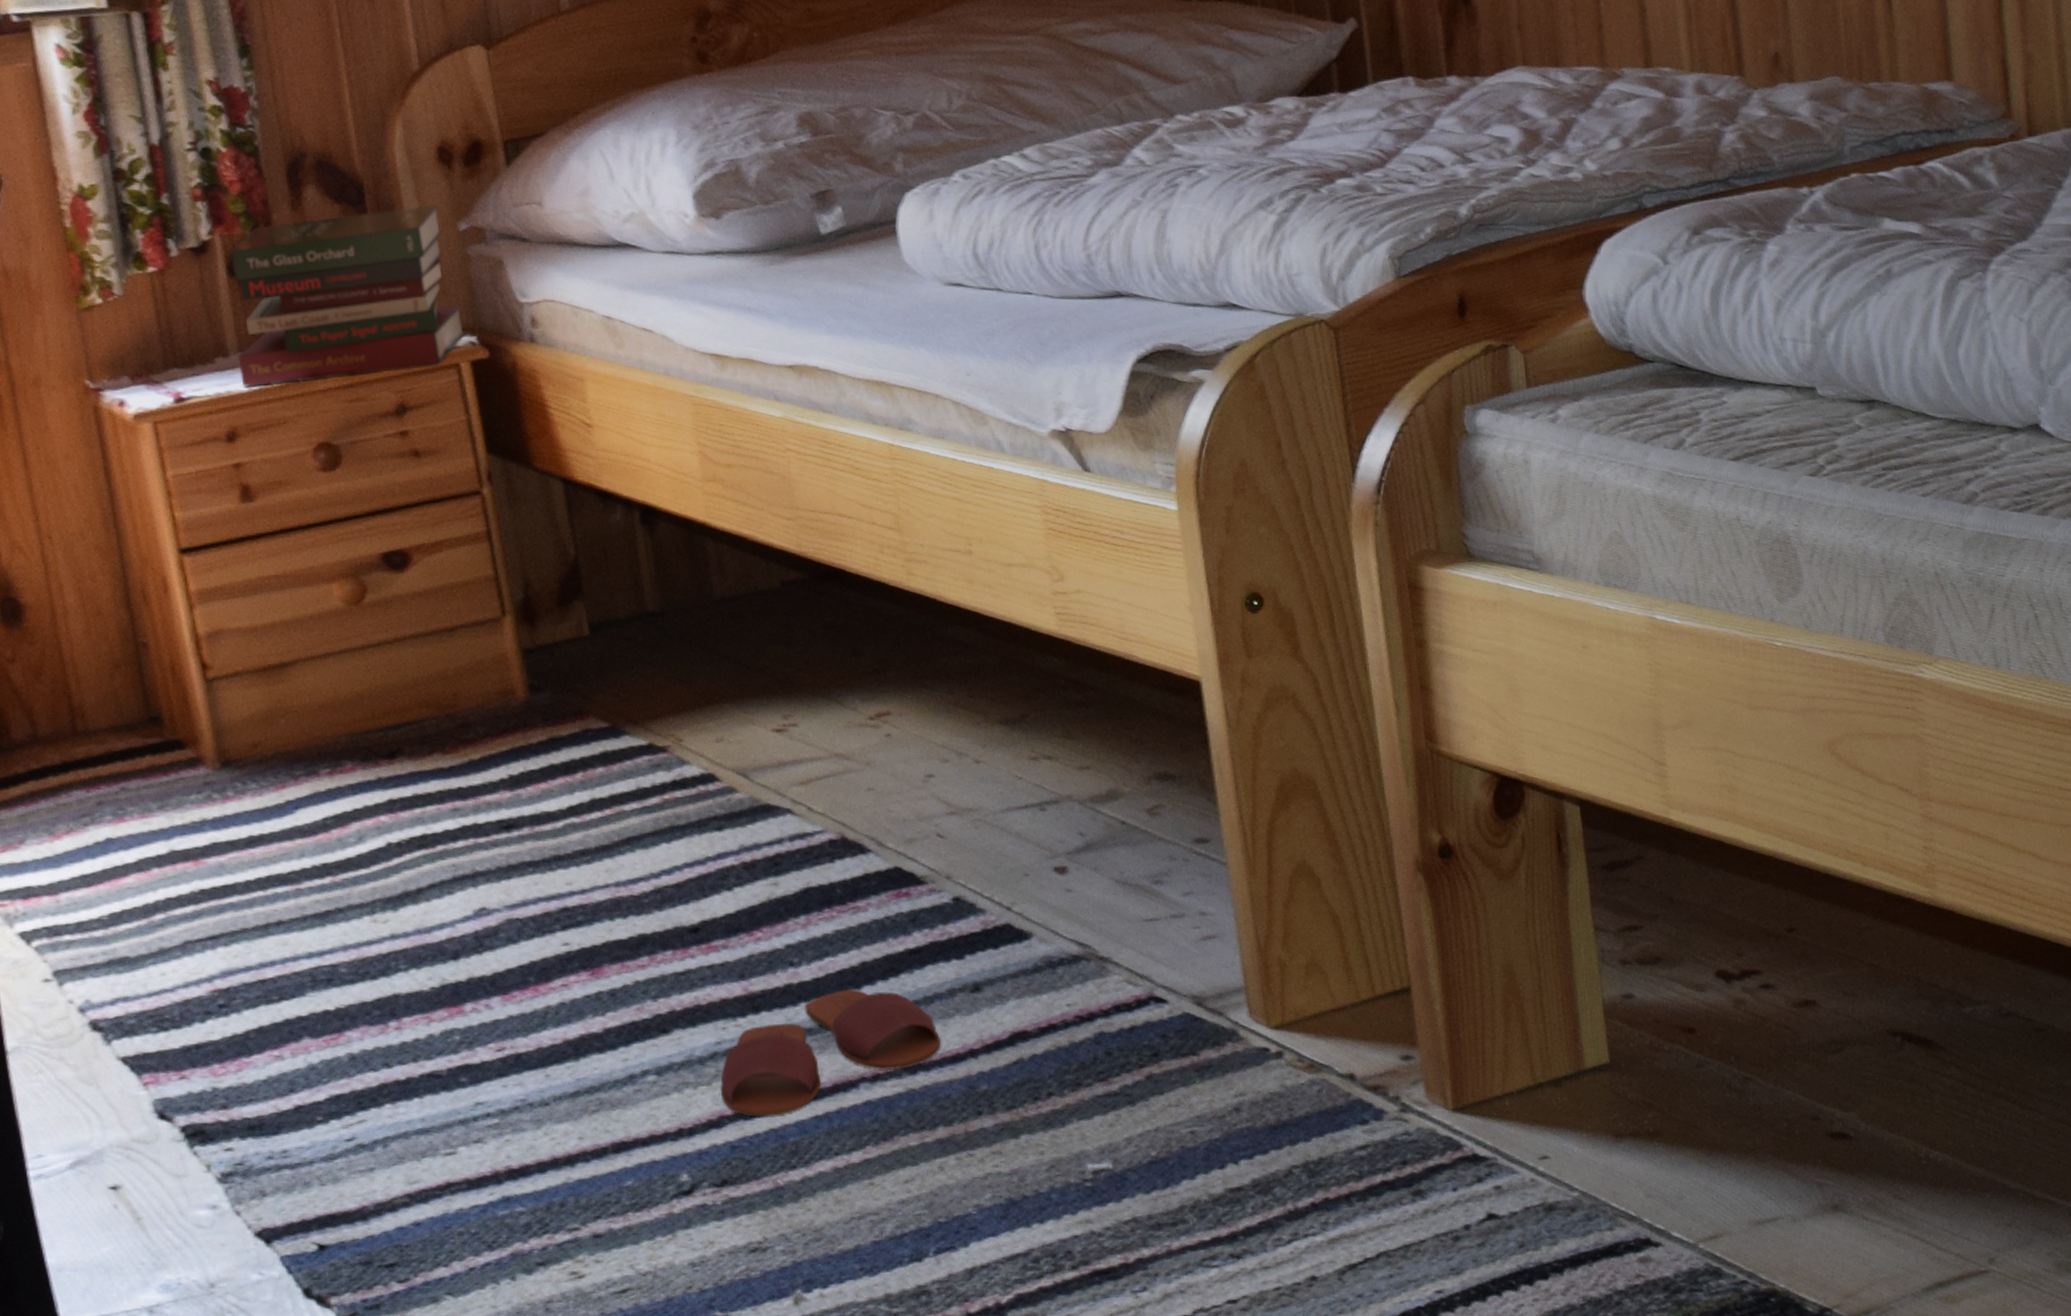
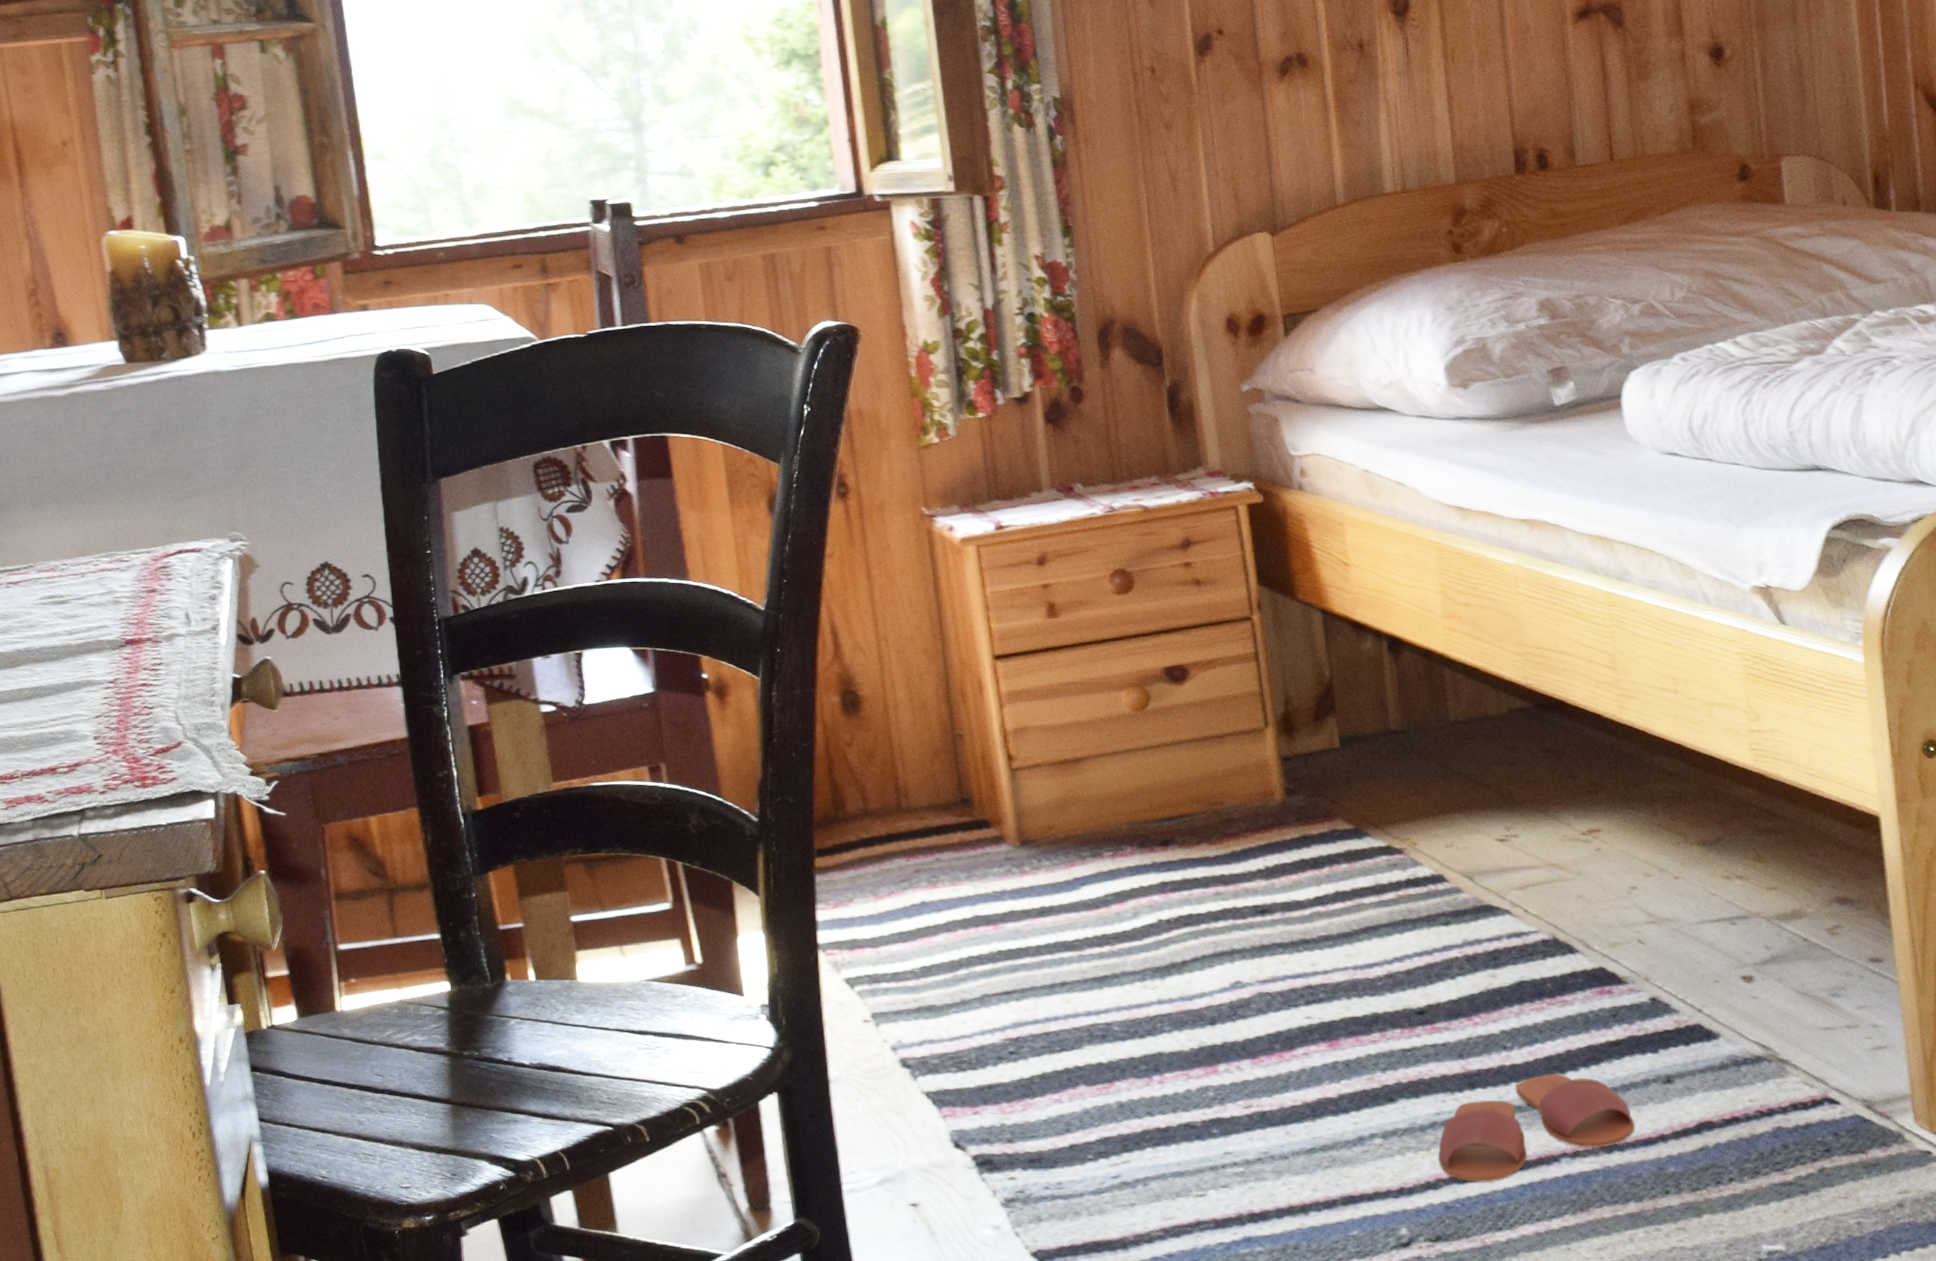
books: present [230,204,466,387] -> none [1048,368,1244,519]

